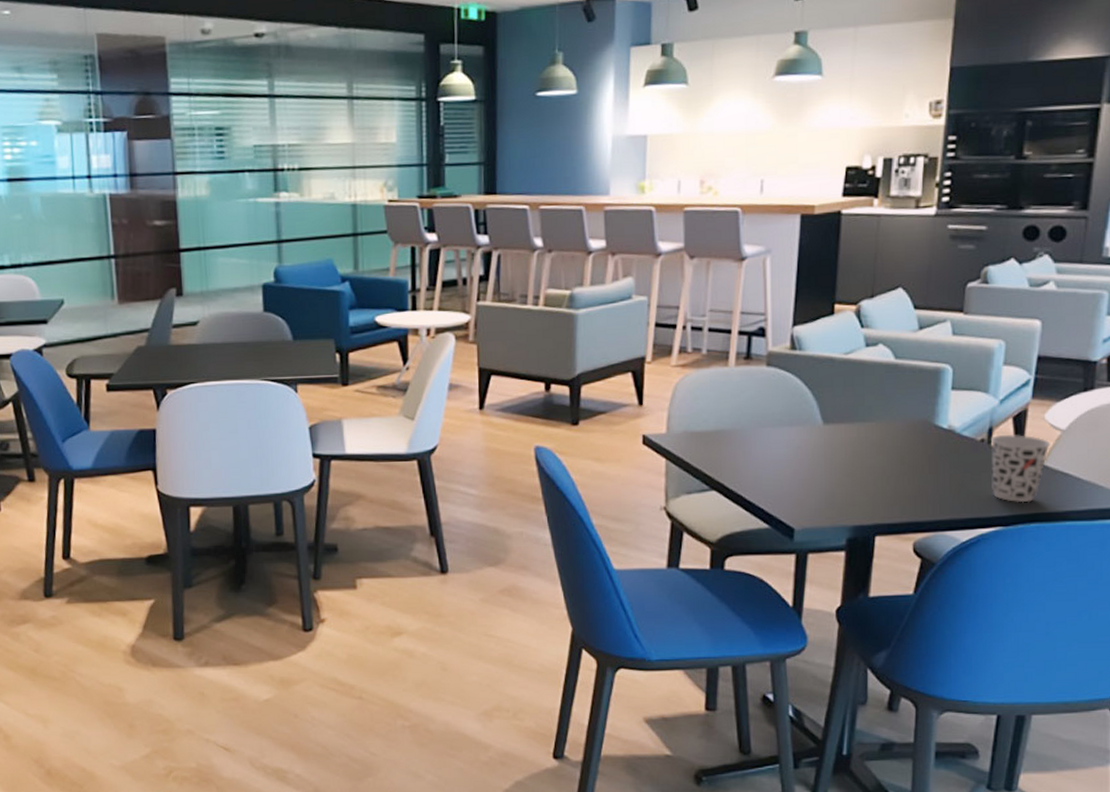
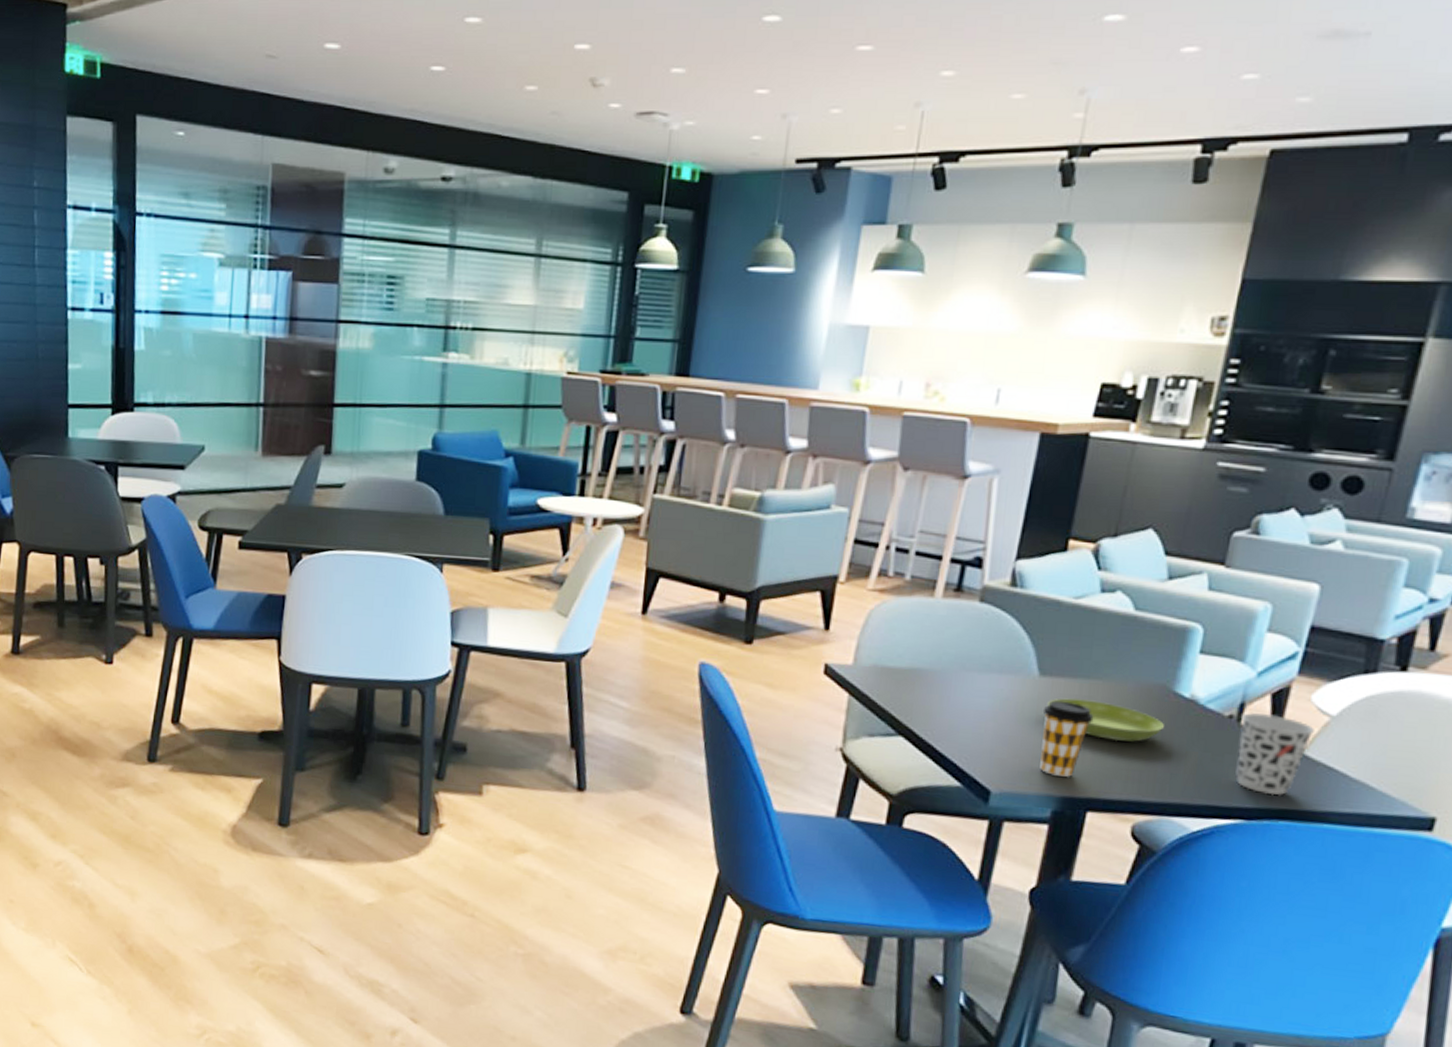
coffee cup: none [829,443,872,509] -> present [1040,700,1094,777]
saucer: none [833,440,930,472] -> present [1047,698,1164,742]

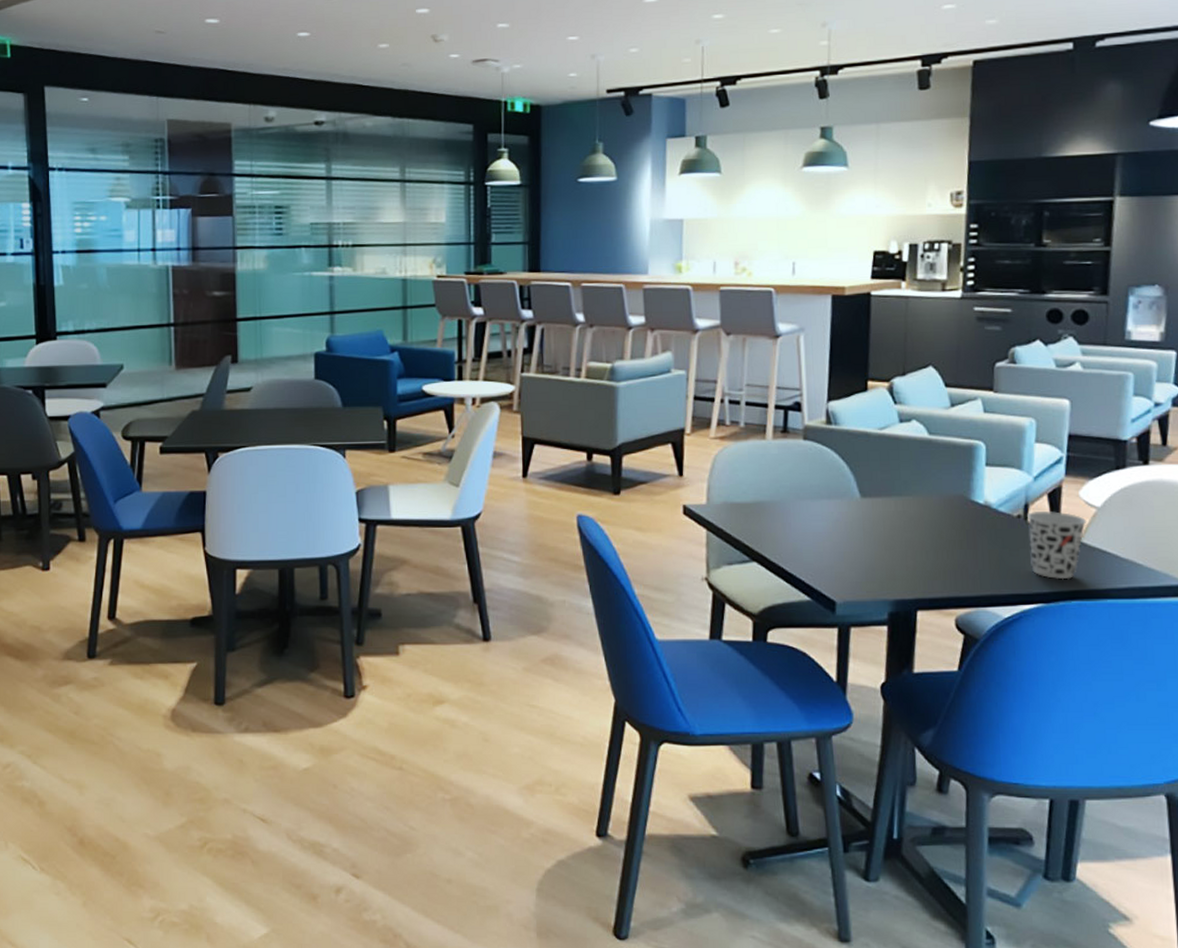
coffee cup: present [1040,700,1094,777] -> none [868,517,910,582]
saucer: present [1047,698,1164,742] -> none [871,514,967,547]

